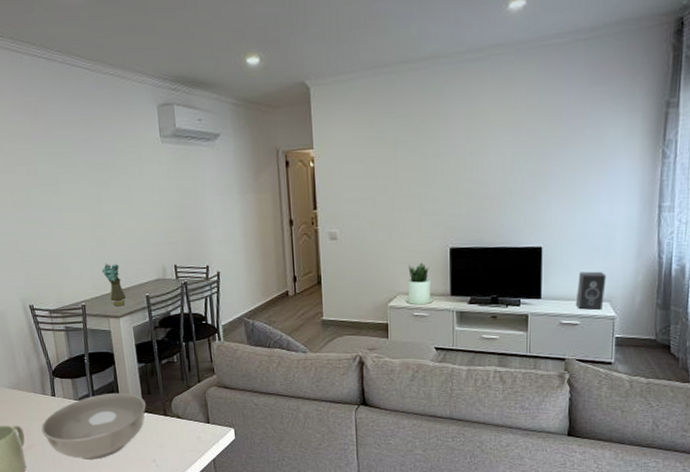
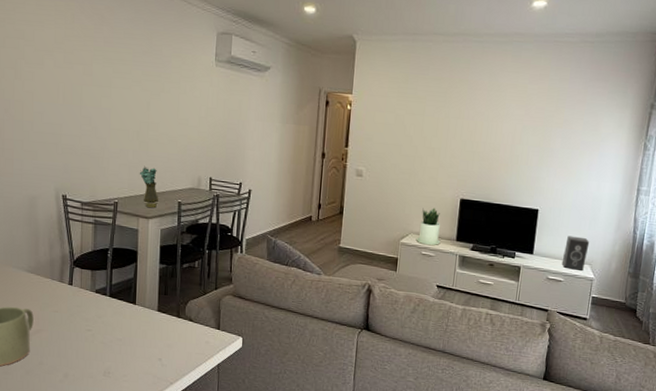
bowl: present [41,392,147,460] -> none [52,289,162,352]

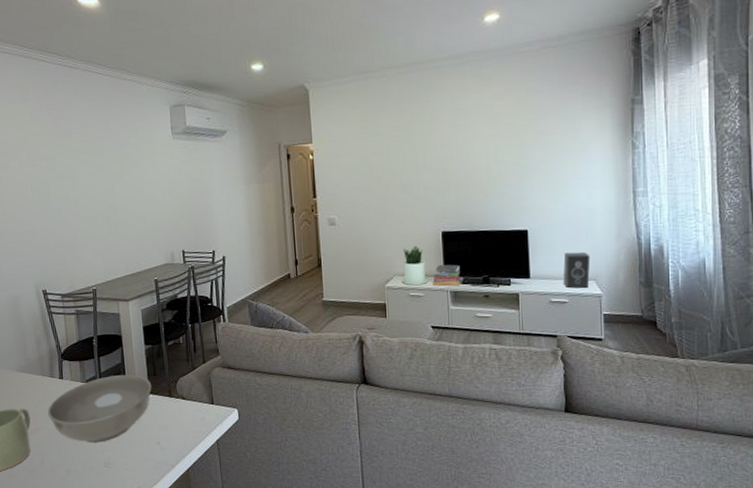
bowl: none [52,289,162,352] -> present [47,374,152,443]
vase: present [139,165,159,208] -> none [113,249,136,291]
books: none [445,229,472,252] -> present [433,264,461,286]

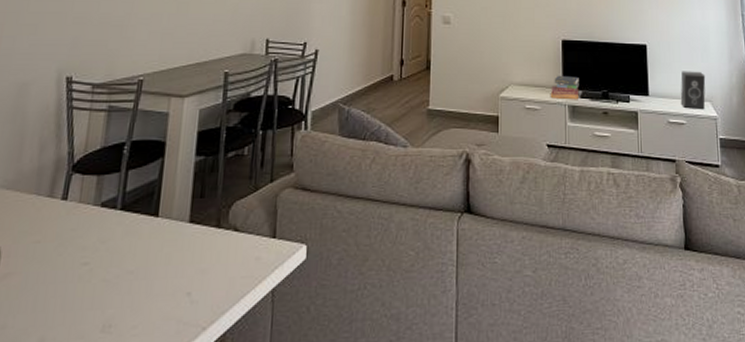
bowl: present [47,374,152,443] -> none [30,195,196,295]
planter: present [402,245,428,286] -> none [518,52,546,97]

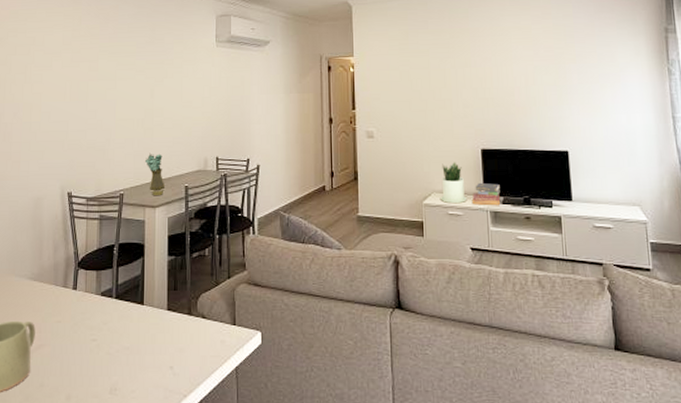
vase: none [174,31,200,84] -> present [144,153,166,196]
planter: none [518,52,546,97] -> present [441,162,467,204]
speaker: present [680,71,706,109] -> none [606,175,634,214]

